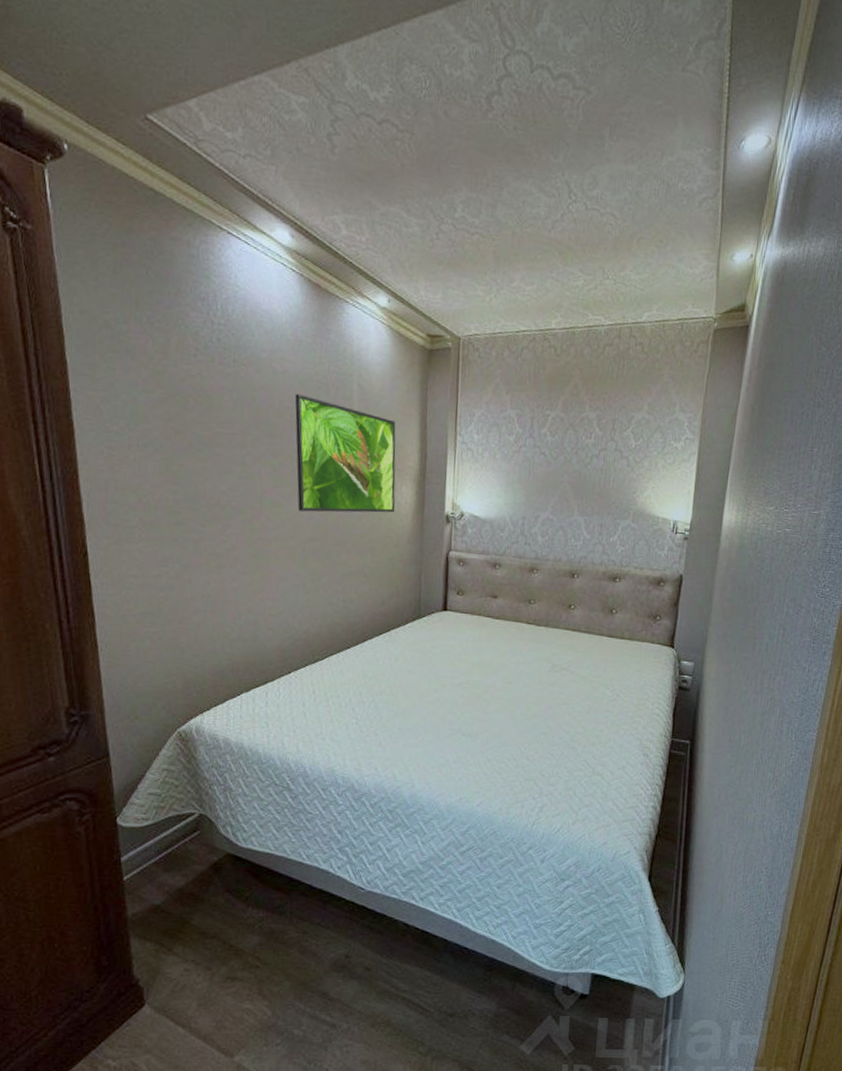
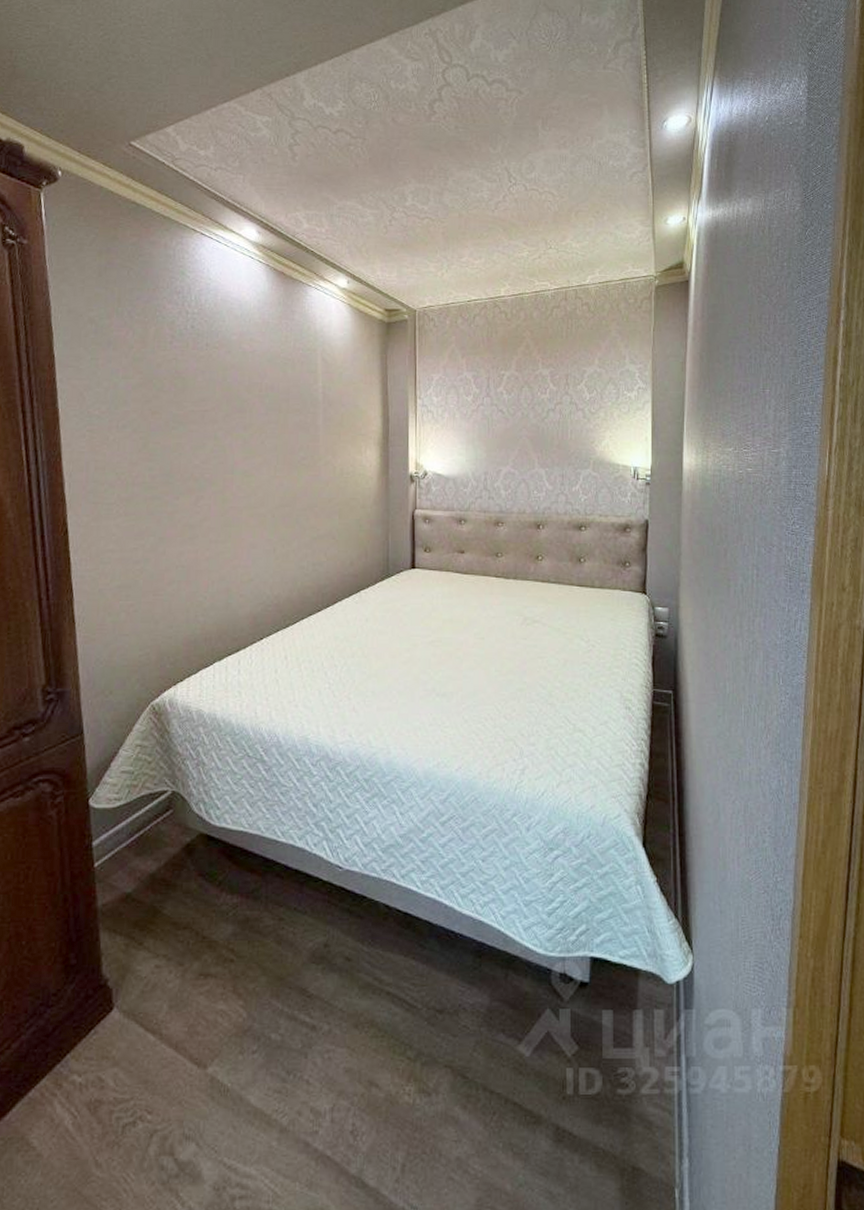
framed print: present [294,394,396,513] -> none [263,371,361,480]

